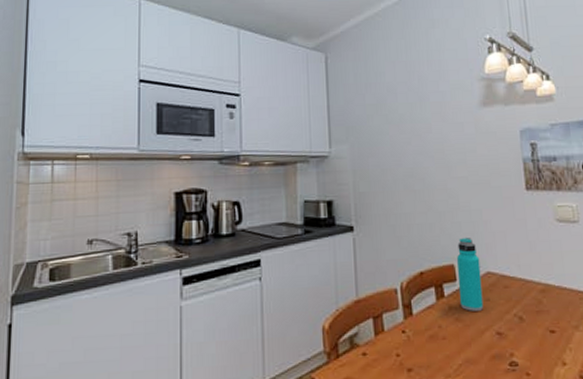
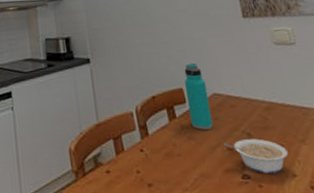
legume: none [493,323,560,362] -> present [223,138,289,174]

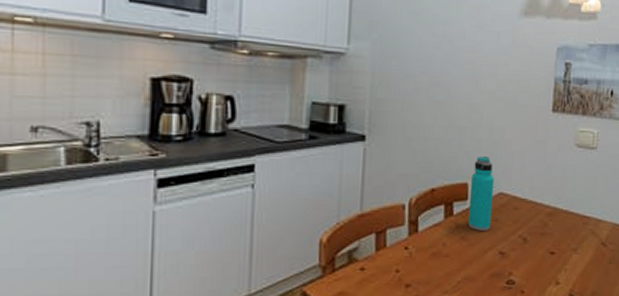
legume: present [223,138,289,174] -> none [496,244,558,281]

